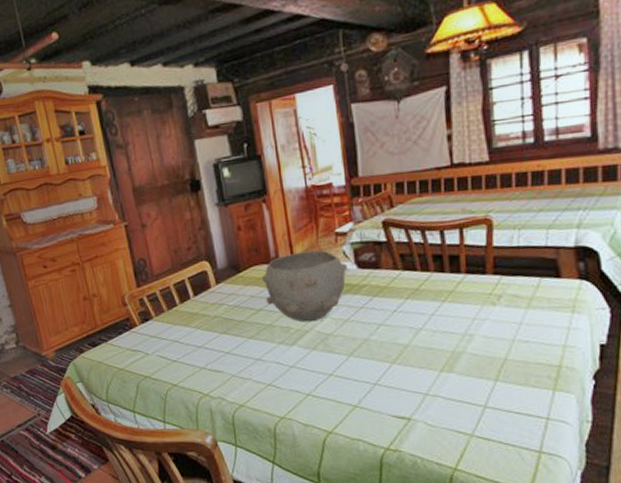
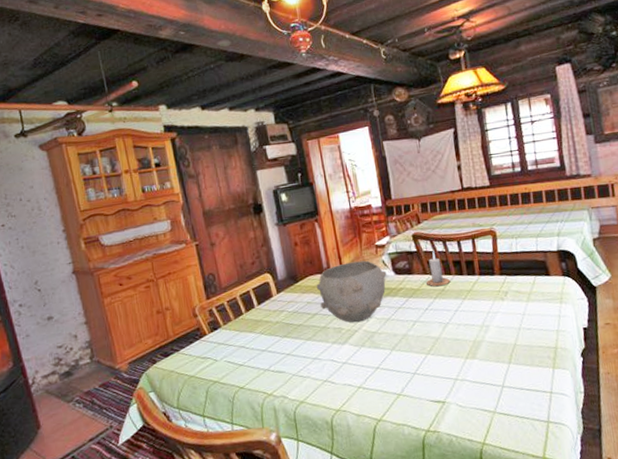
candle: none [395,241,428,285] -> present [425,251,451,287]

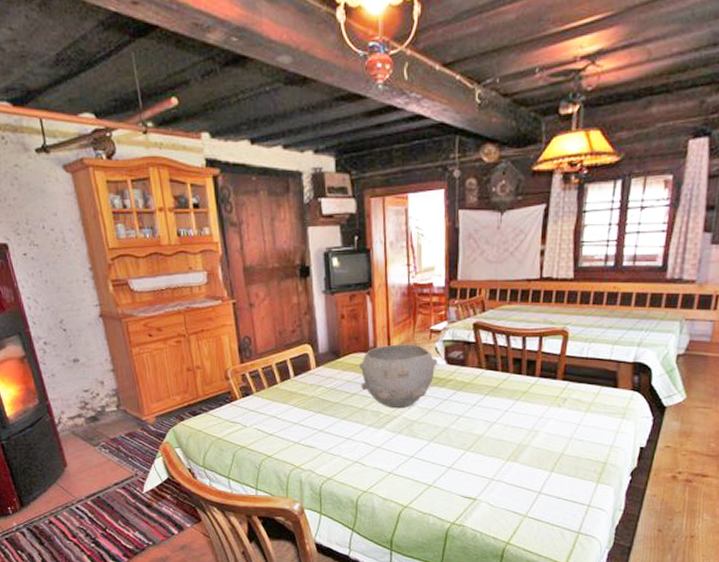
candle: present [425,251,451,287] -> none [478,344,506,383]

